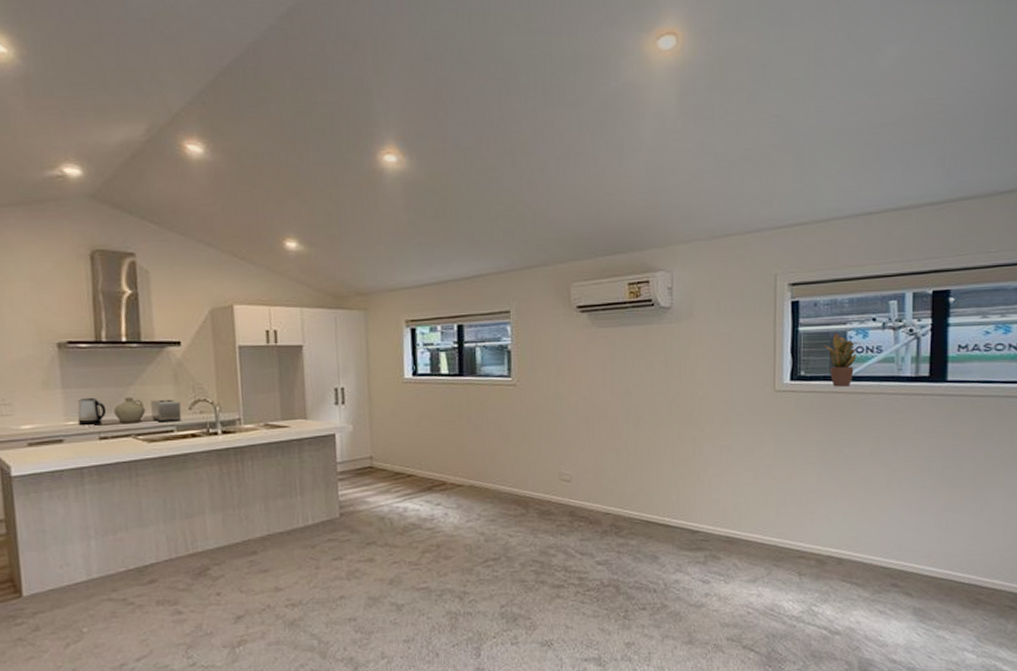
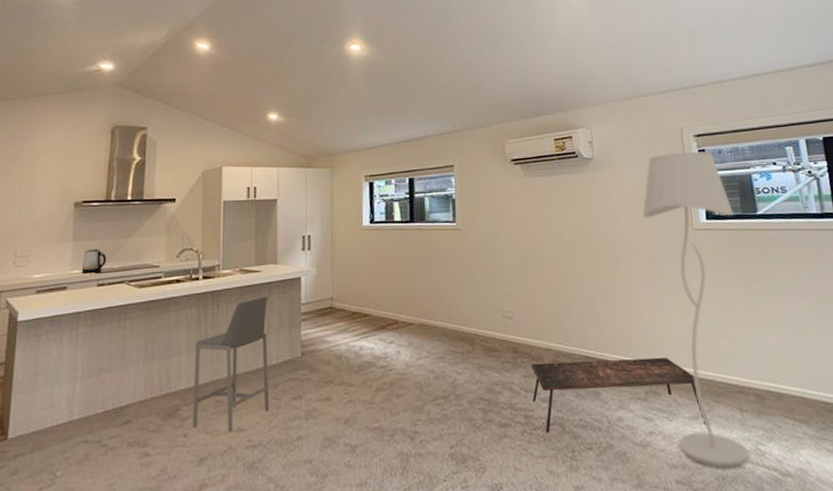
ceramic jug: present [114,396,146,424] -> none [113,247,140,272]
toaster: present [150,399,182,423] -> none [144,248,170,270]
bar stool: none [220,454,309,591] -> present [193,296,270,432]
coffee table: none [587,522,762,595] -> present [531,357,705,434]
floor lamp: none [721,302,821,627] -> present [642,151,749,468]
potted plant: present [823,333,861,387] -> none [732,177,766,225]

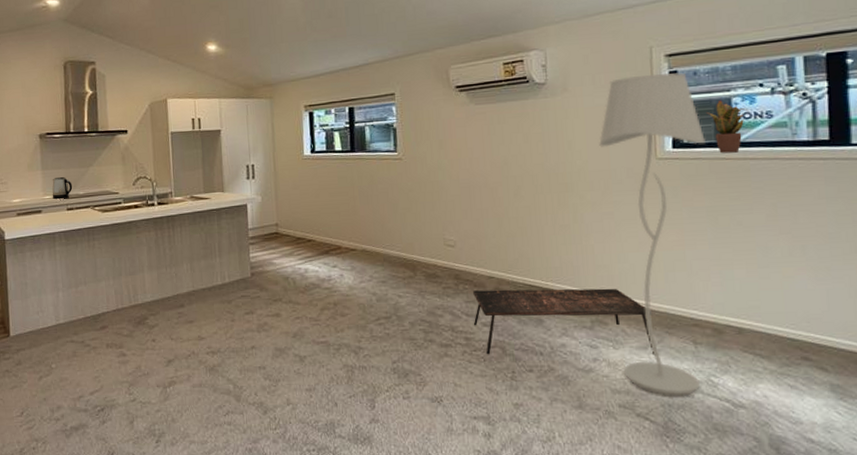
bar stool: present [193,296,270,432] -> none [156,221,226,339]
potted plant: none [732,177,766,225] -> present [706,100,748,154]

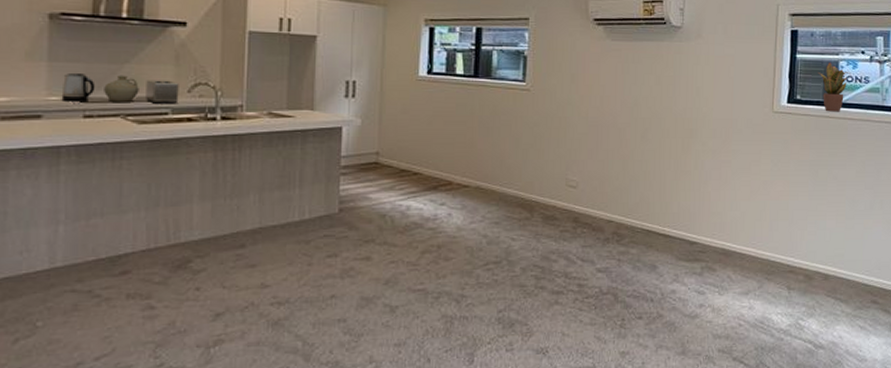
ceramic jug: none [78,175,101,198] -> present [104,75,139,103]
toaster: none [104,177,127,196] -> present [146,80,179,104]
coffee table: present [473,288,654,355] -> none [587,234,755,302]
floor lamp: present [599,73,705,396] -> none [725,30,815,340]

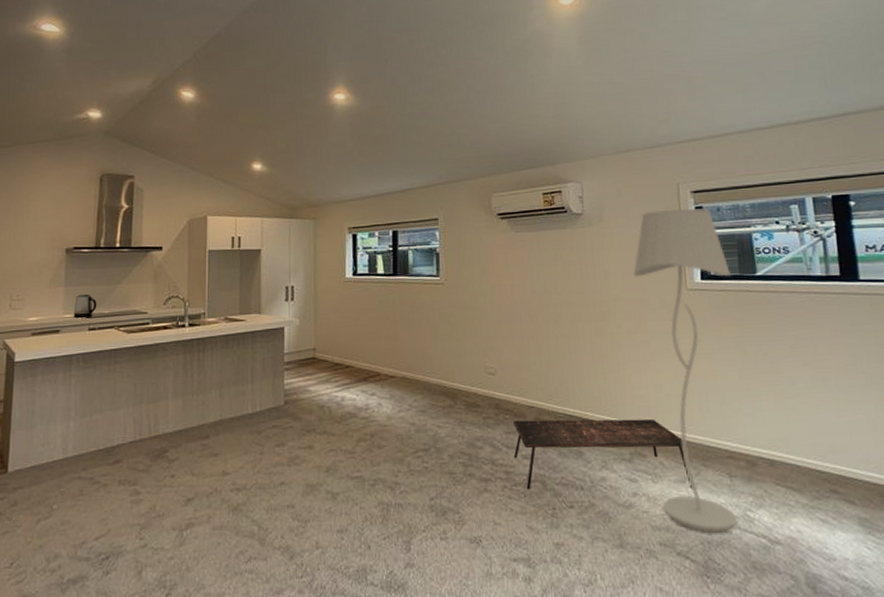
ceramic jug: present [104,75,139,103] -> none [103,293,128,317]
toaster: present [146,80,179,104] -> none [133,295,157,316]
coffee table: none [587,234,755,302] -> present [513,418,692,490]
floor lamp: none [725,30,815,340] -> present [633,208,737,533]
potted plant: present [818,63,851,112] -> none [730,236,767,286]

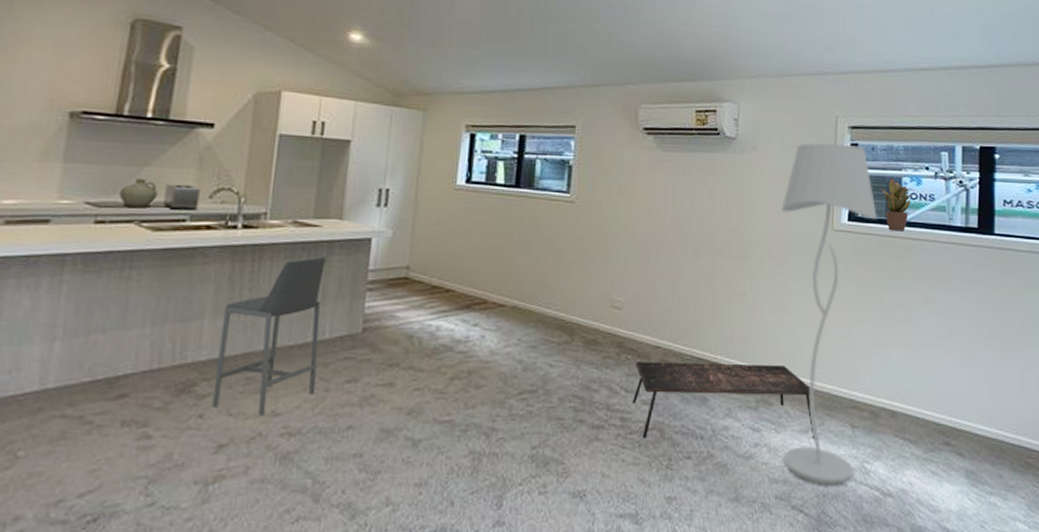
kettle: present [73,294,97,319] -> none [72,174,111,207]
ceramic jug: none [103,293,128,317] -> present [119,178,158,209]
toaster: none [133,295,157,316] -> present [163,184,201,210]
bar stool: none [180,345,254,475] -> present [212,257,327,415]
potted plant: none [730,236,767,286] -> present [880,178,915,232]

